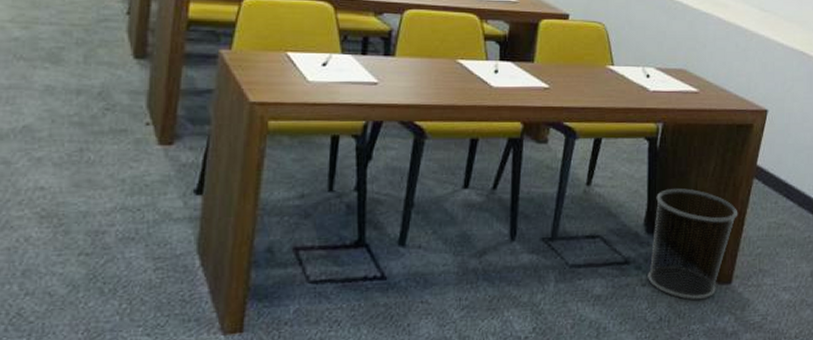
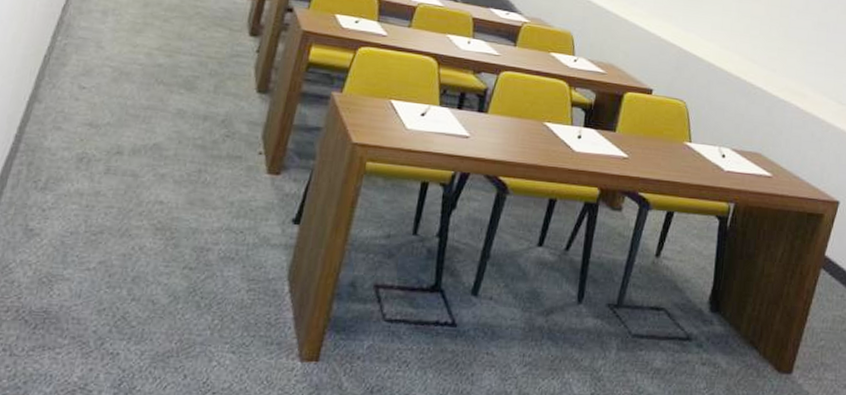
waste bin: present [648,188,737,300] -> none [708,269,802,386]

